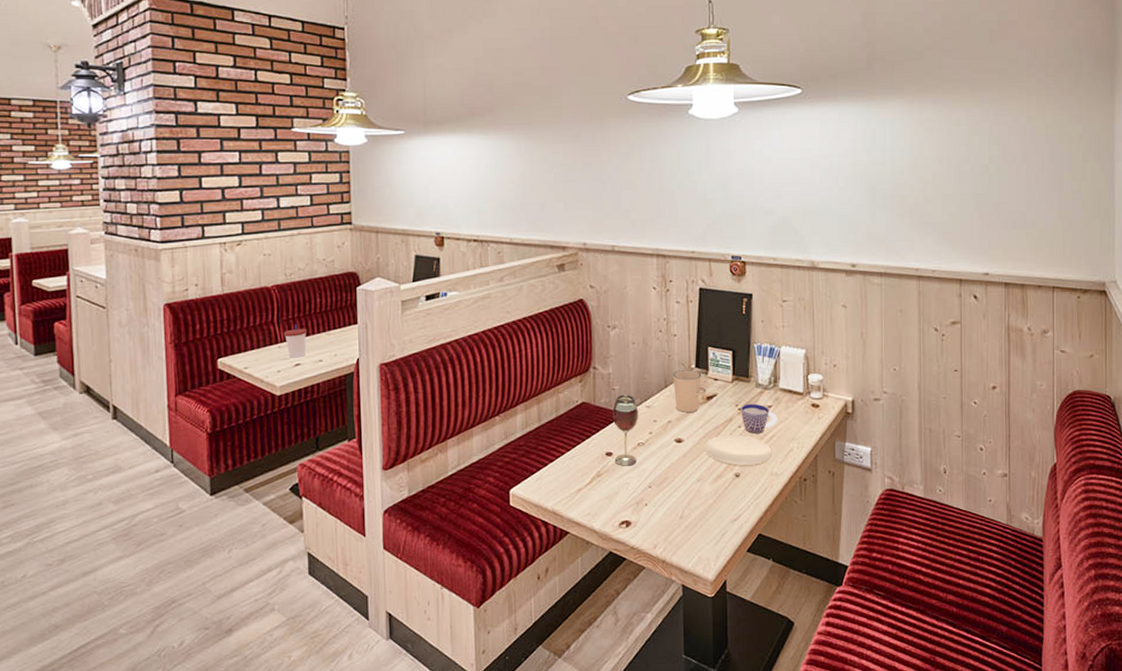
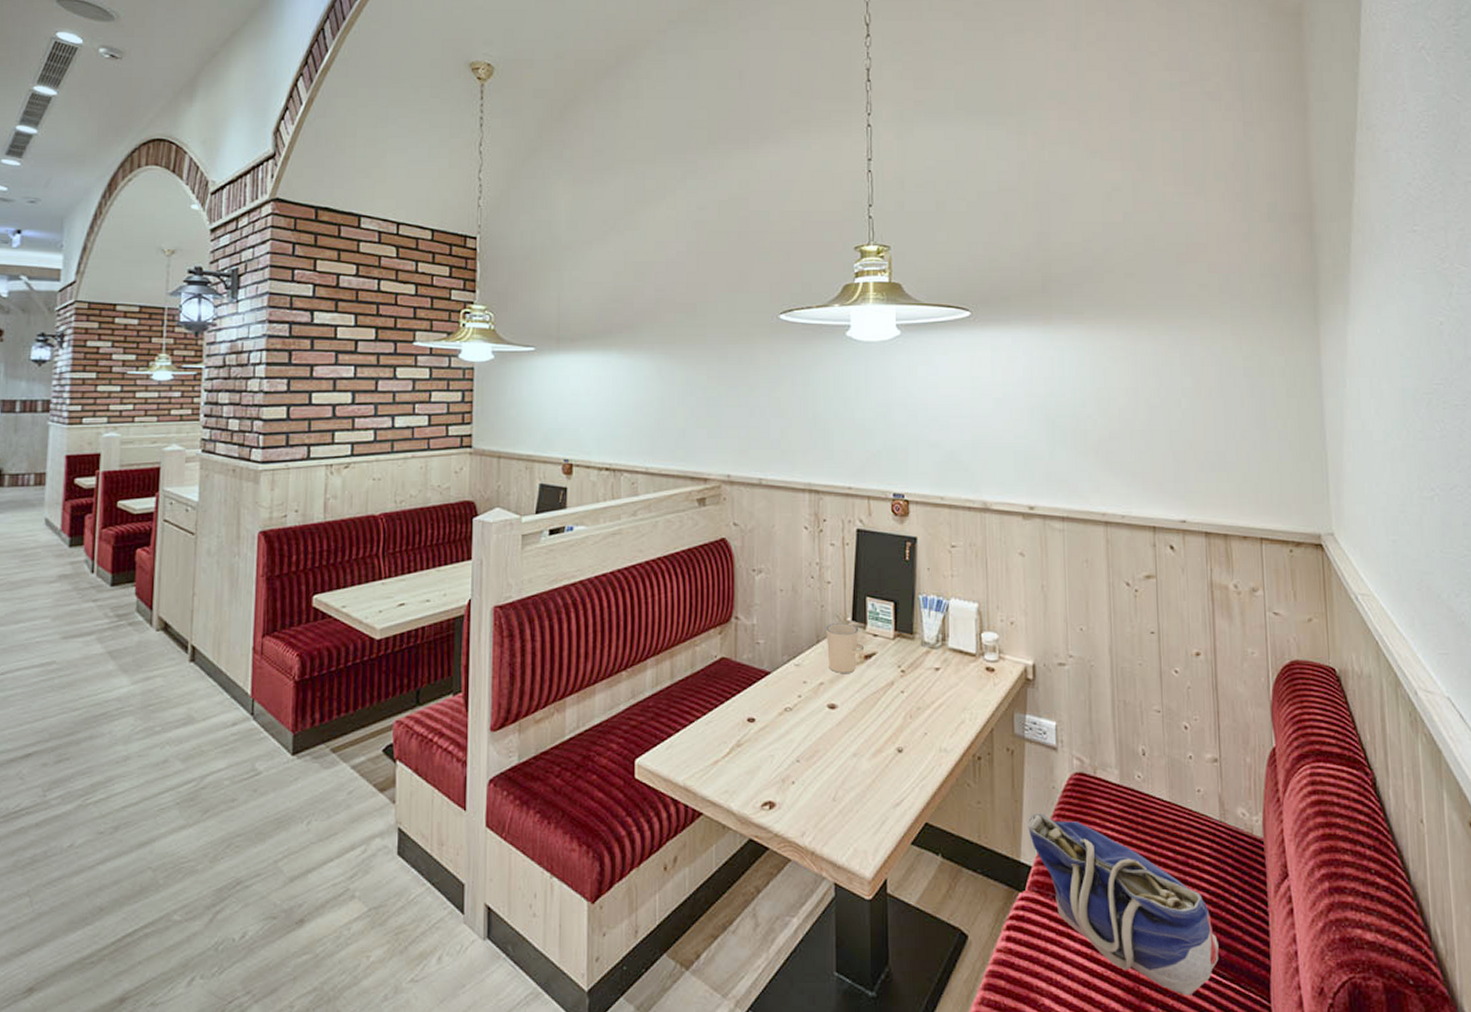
cup: present [283,325,307,358] -> none [388,559,415,597]
wineglass: present [612,394,638,466] -> none [756,649,785,735]
plate: present [704,434,773,467] -> none [861,701,942,740]
cup: present [741,403,777,434] -> none [904,665,946,701]
tote bag: none [845,524,1001,663] -> present [1028,814,1219,996]

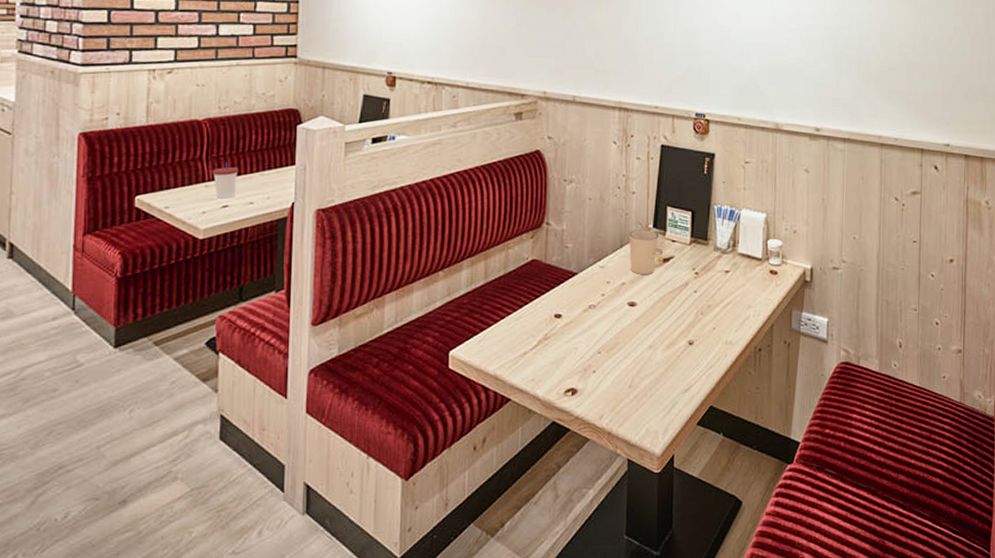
cup: none [388,559,415,597] -> present [212,162,239,199]
tote bag: present [1028,814,1219,996] -> none [799,398,951,548]

